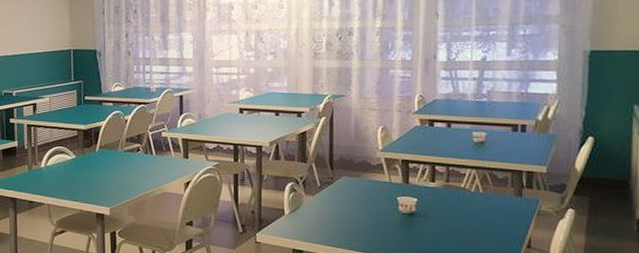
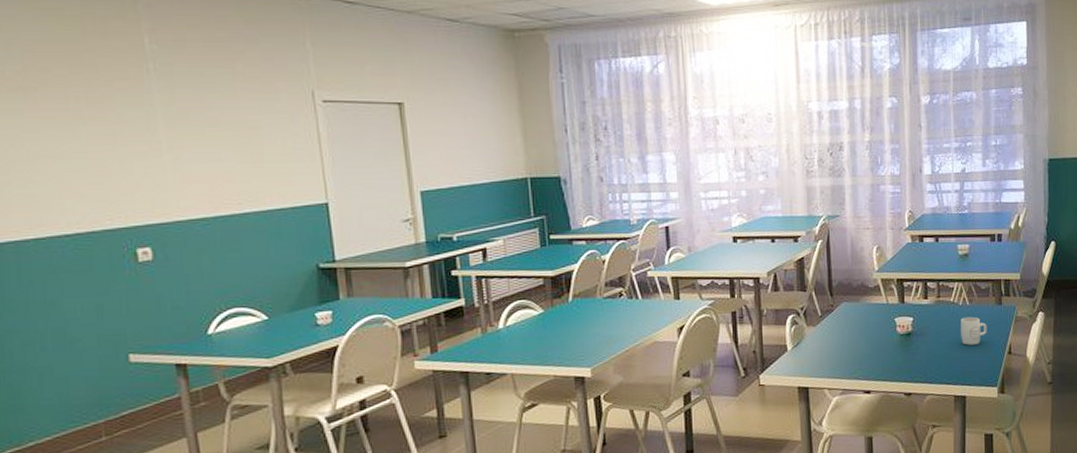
mug: none [471,204,503,234] -> present [960,316,987,345]

